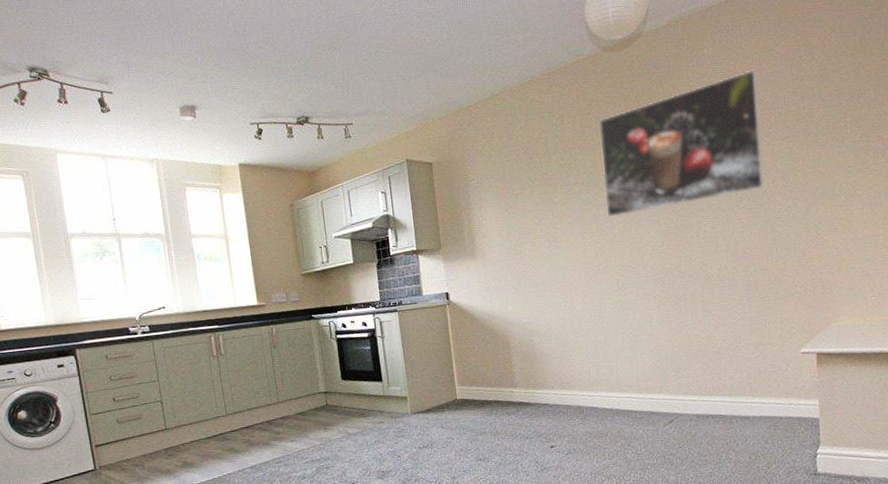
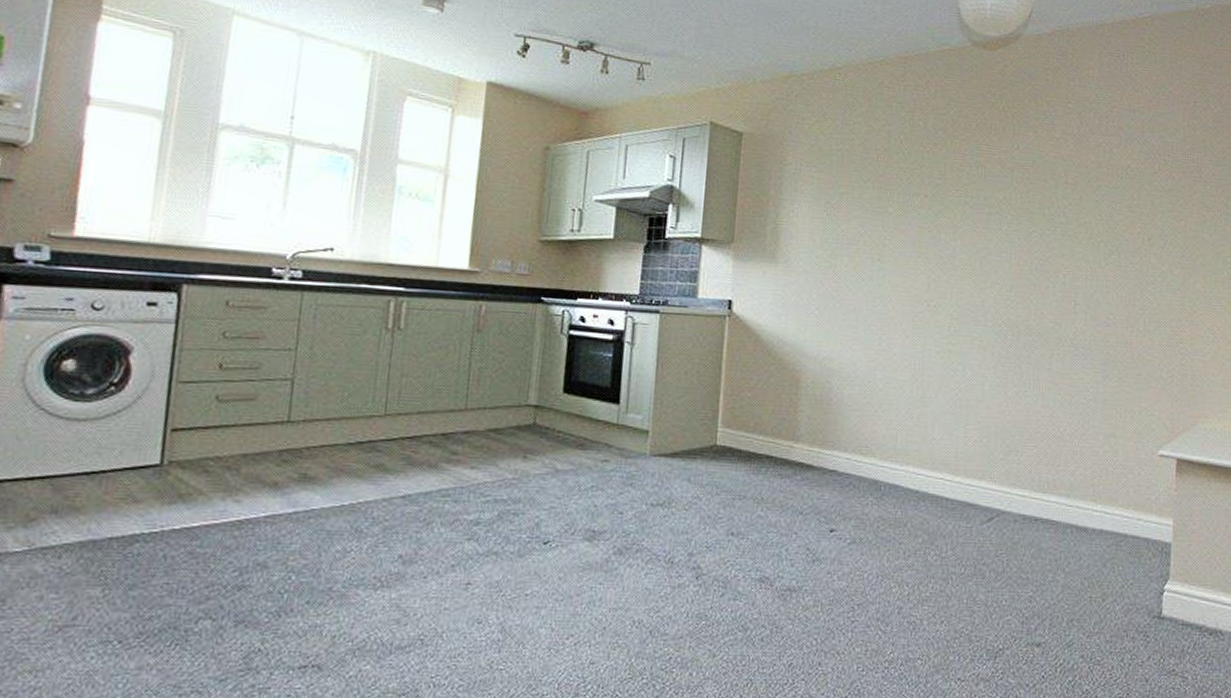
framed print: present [599,69,765,218] -> none [949,104,1145,246]

